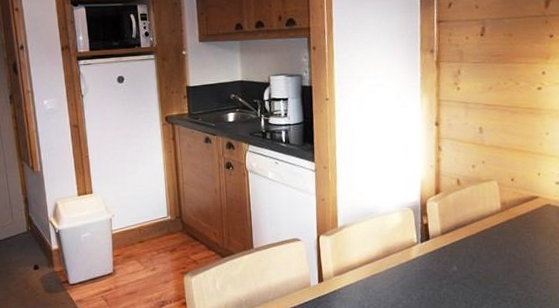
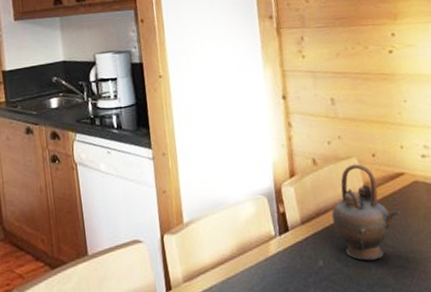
teapot: none [469,186,529,269] -> present [331,164,399,261]

